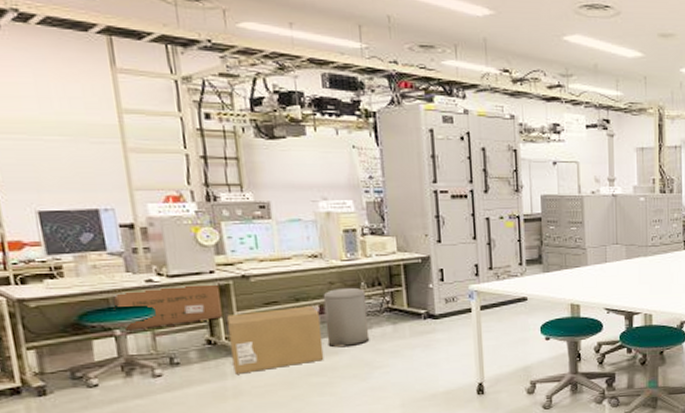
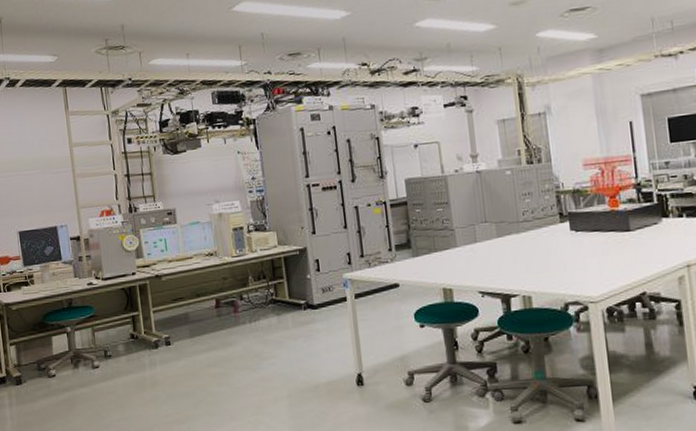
box: present [114,284,222,331] -> none [66,284,142,328]
box: present [227,306,324,374] -> none [145,300,221,365]
pedal bin: present [323,287,370,348] -> none [218,281,258,340]

